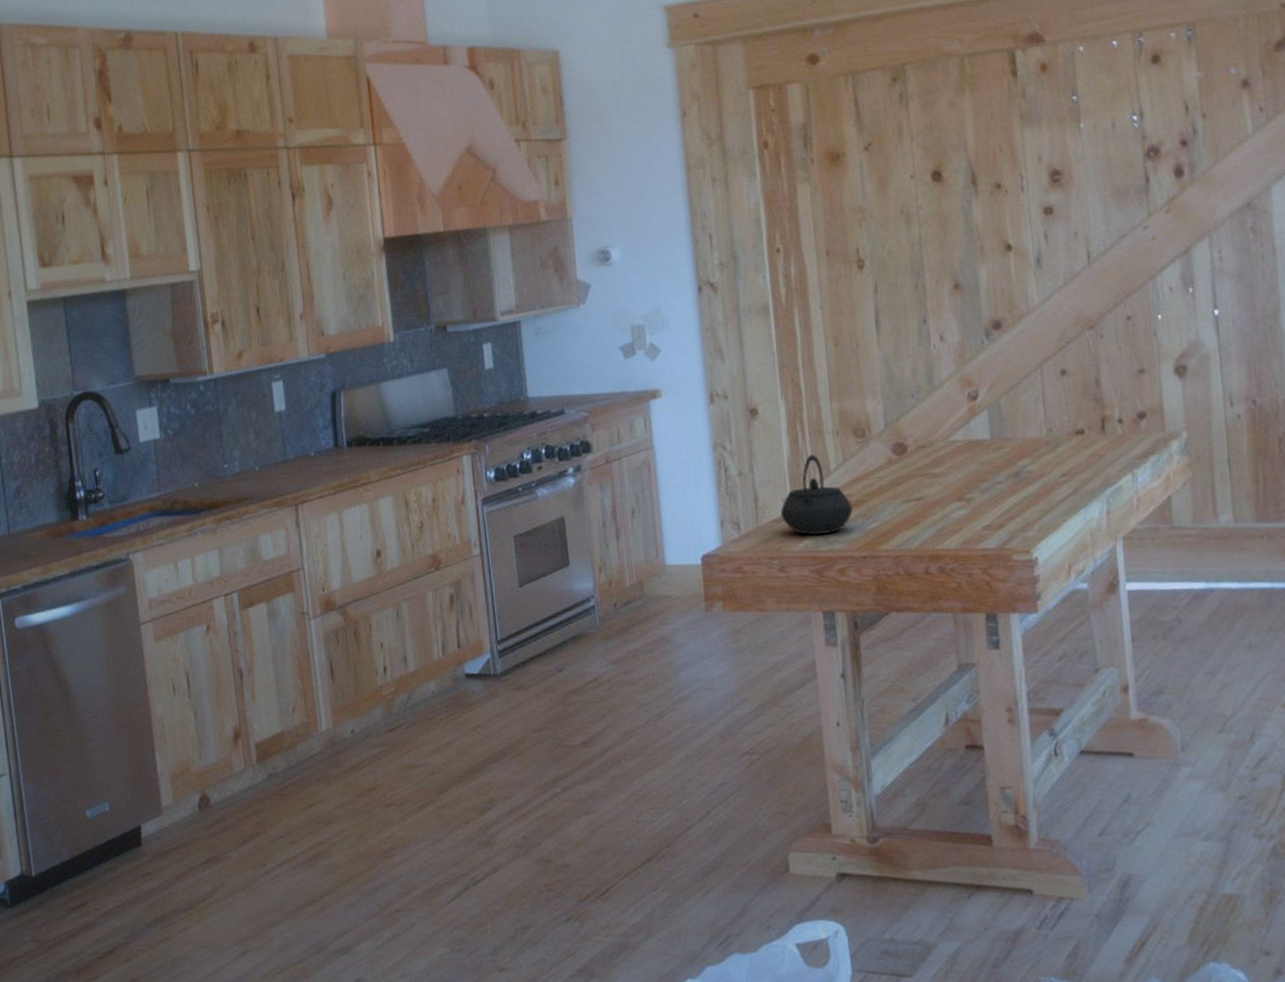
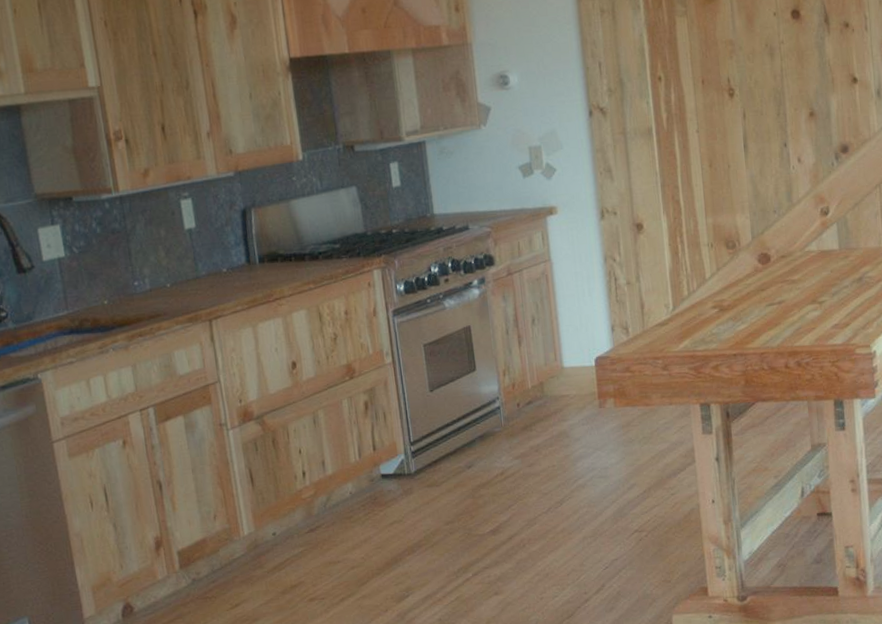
kettle: present [781,454,853,535] -> none [663,264,725,337]

